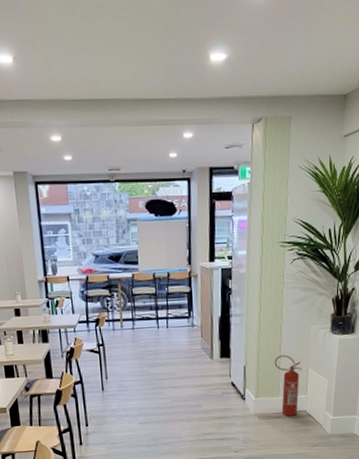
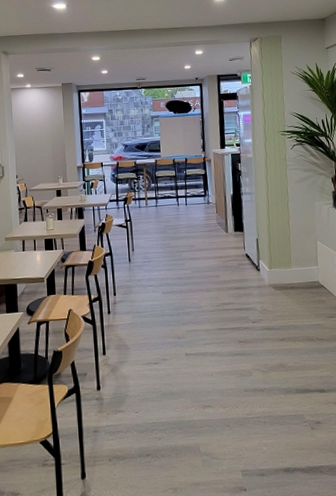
fire extinguisher: present [274,354,302,416] -> none [284,228,311,287]

